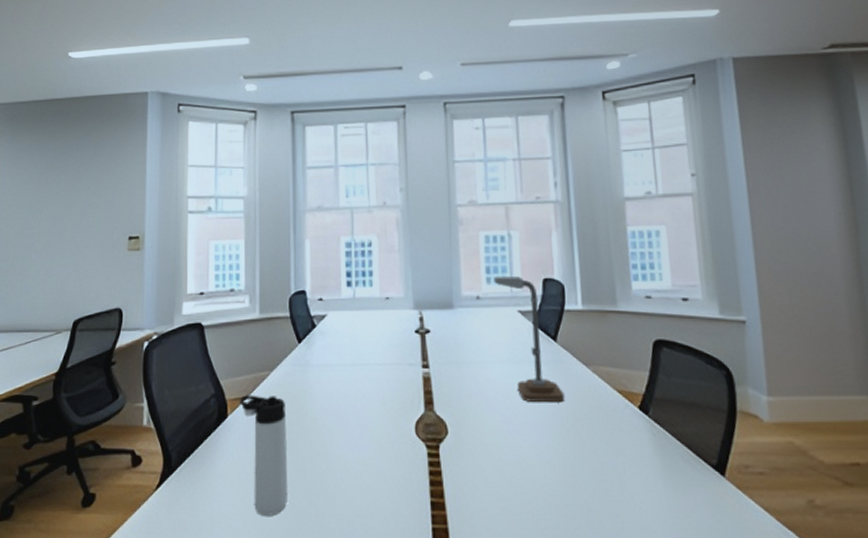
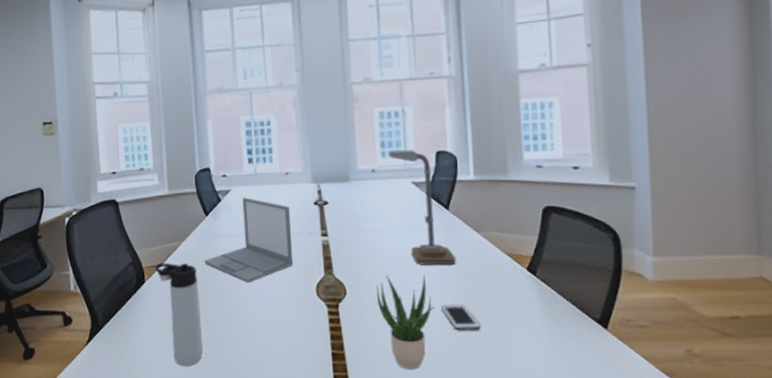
laptop: none [294,324,392,418] -> present [204,198,294,282]
potted plant: none [480,412,543,521] -> present [376,274,435,369]
cell phone: none [550,446,592,477] -> present [441,304,481,331]

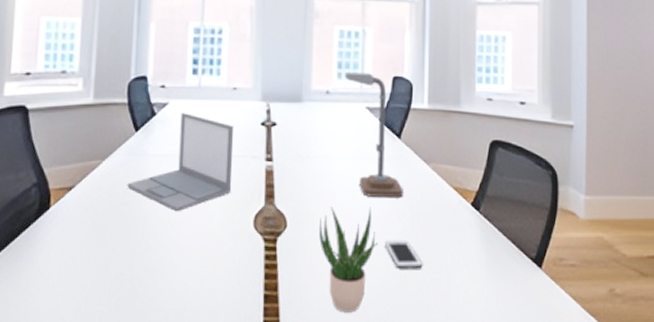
thermos bottle: present [155,262,204,366] -> none [65,185,117,311]

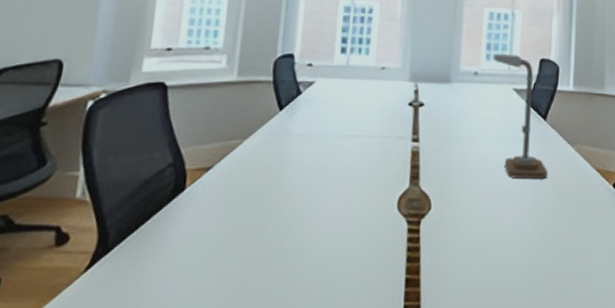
laptop: present [127,113,234,211] -> none [268,92,382,192]
potted plant: present [318,207,379,313] -> none [462,188,522,296]
cell phone: present [385,240,423,269] -> none [528,222,565,251]

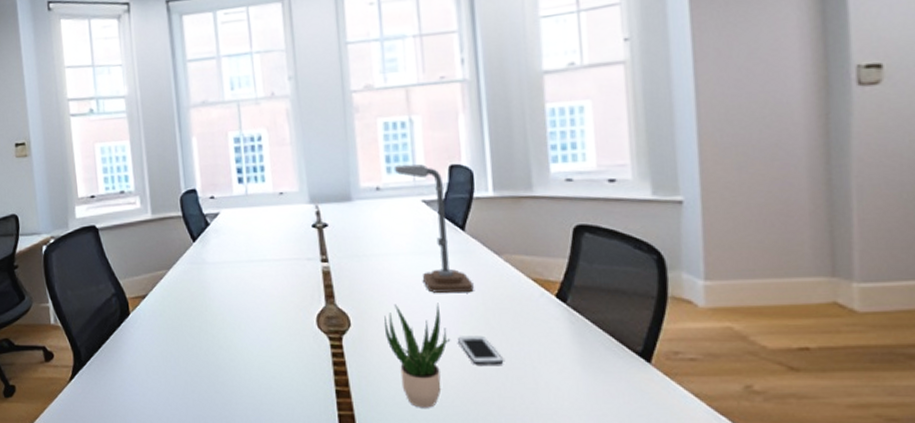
potted plant: none [462,188,522,296] -> present [383,303,451,408]
cell phone: none [528,222,565,251] -> present [458,335,504,365]

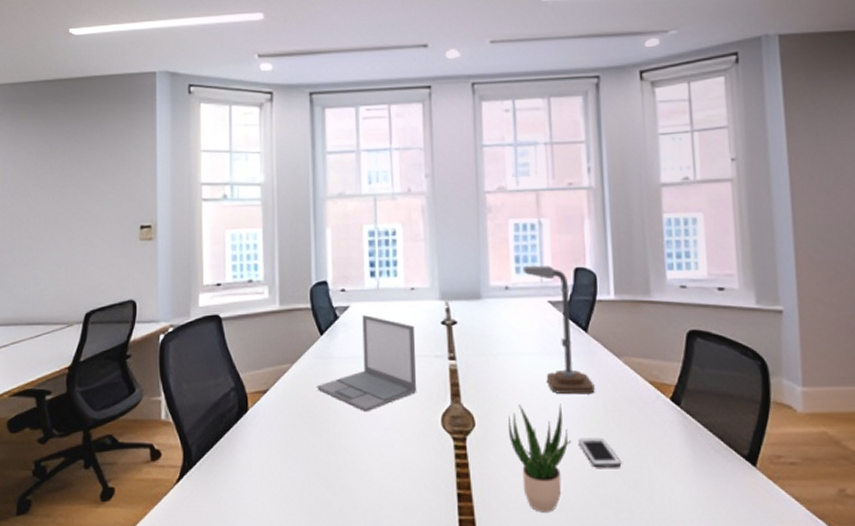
laptop: none [193,221,291,313] -> present [317,315,417,411]

